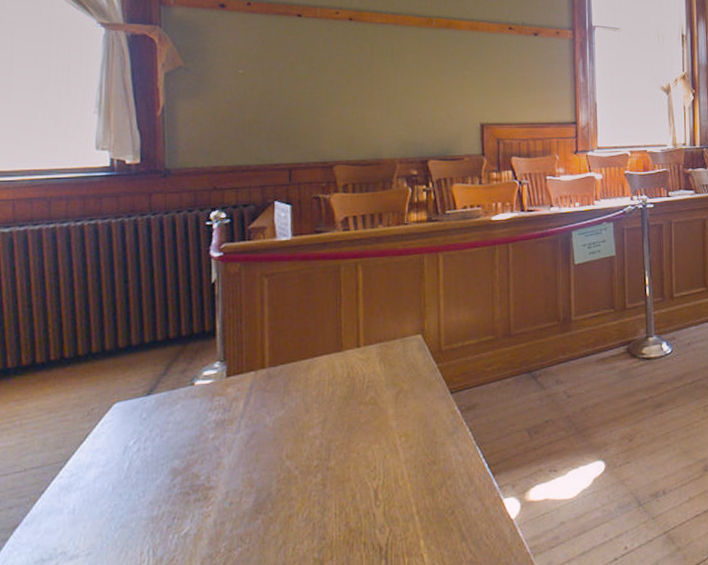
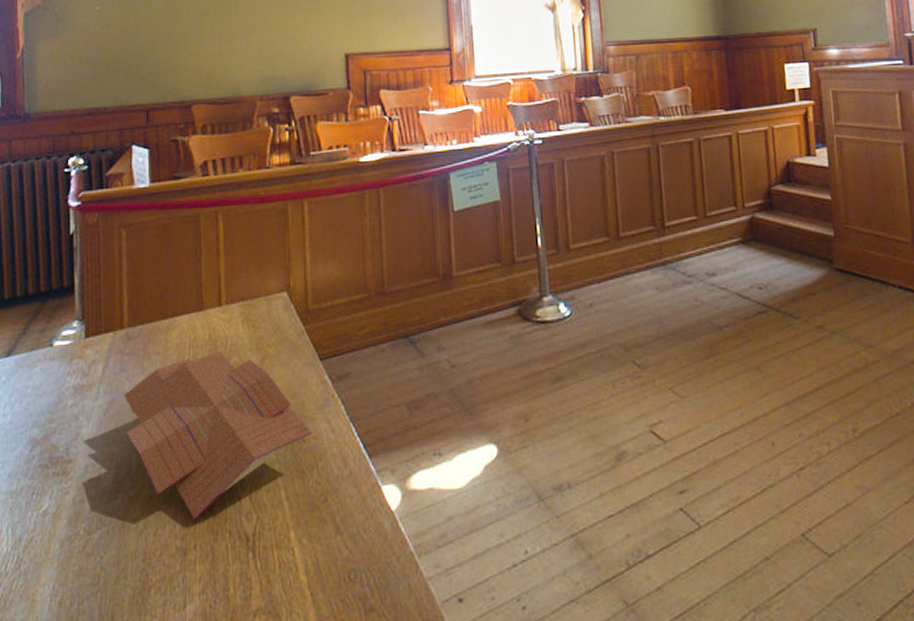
papers: none [265,387,443,535] -> present [124,351,313,520]

